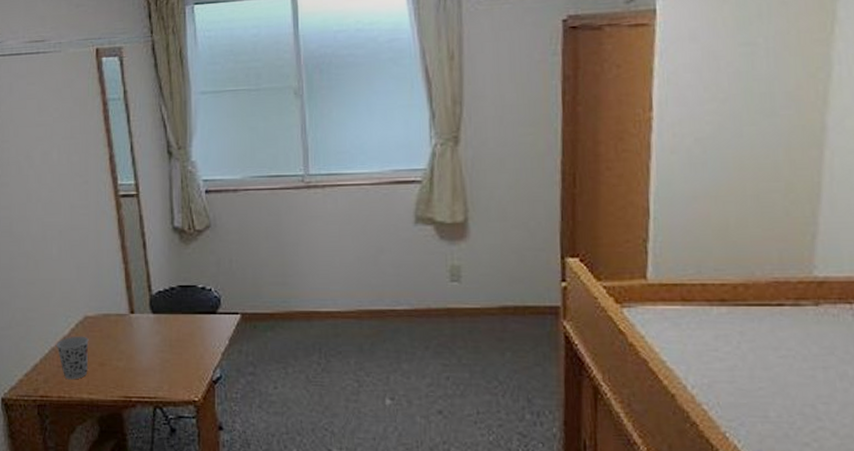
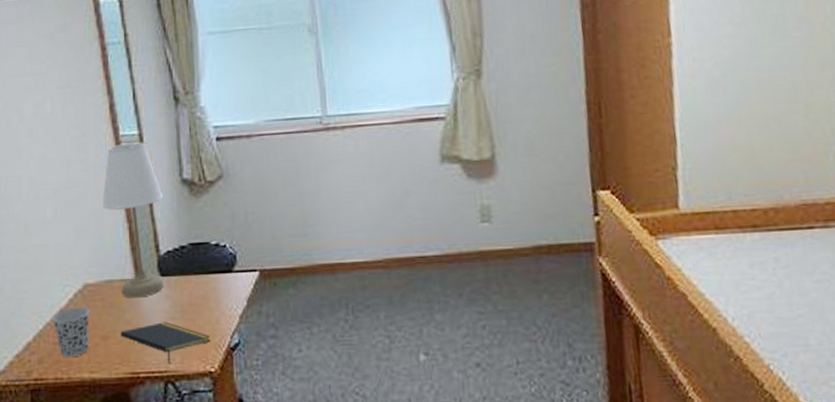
desk lamp: none [101,191,156,331] -> present [102,142,164,298]
notepad: none [115,354,196,391] -> present [120,322,211,363]

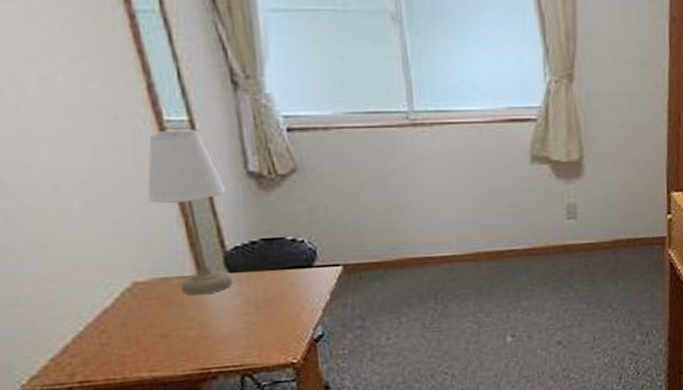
cup: present [52,306,90,358] -> none [94,305,146,359]
notepad: present [120,322,211,363] -> none [183,317,291,358]

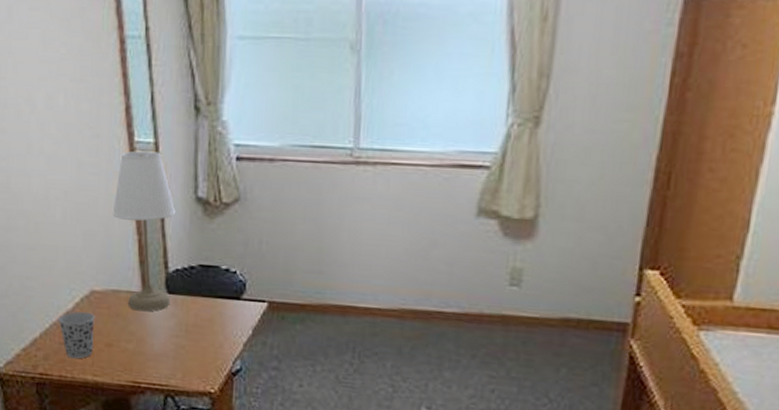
cup: none [94,305,146,359] -> present [58,311,95,359]

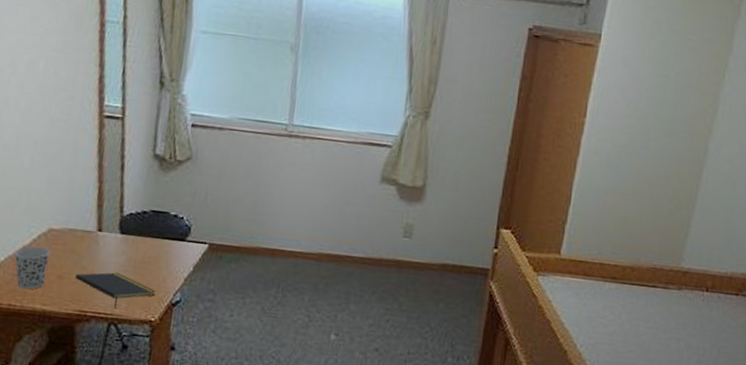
desk lamp: present [112,150,176,312] -> none [77,112,135,249]
notepad: none [124,338,213,378] -> present [75,272,156,308]

